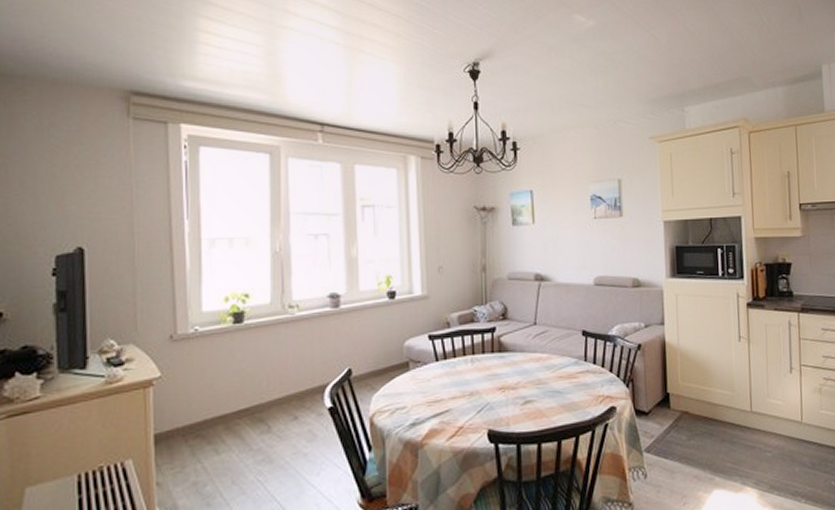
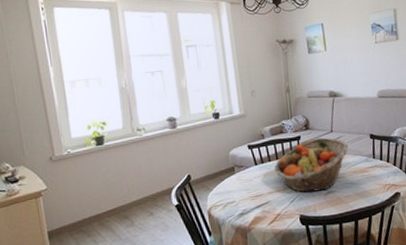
fruit basket: none [459,331,555,400] -> present [274,137,349,192]

